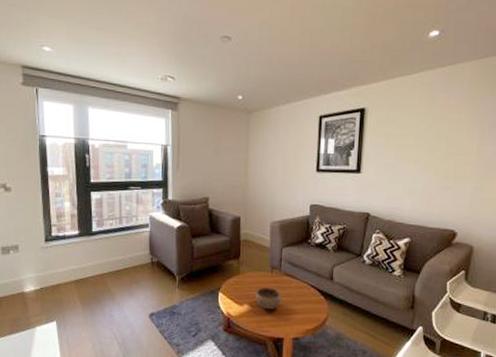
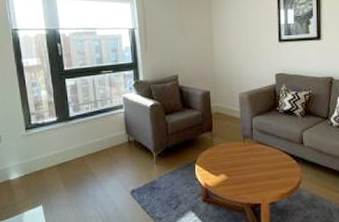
bowl: present [255,287,281,310] -> none [230,156,255,178]

